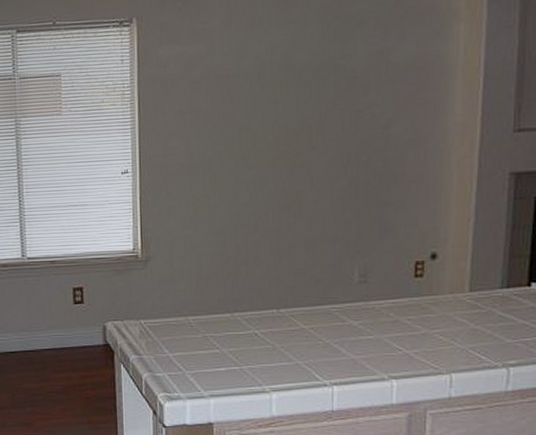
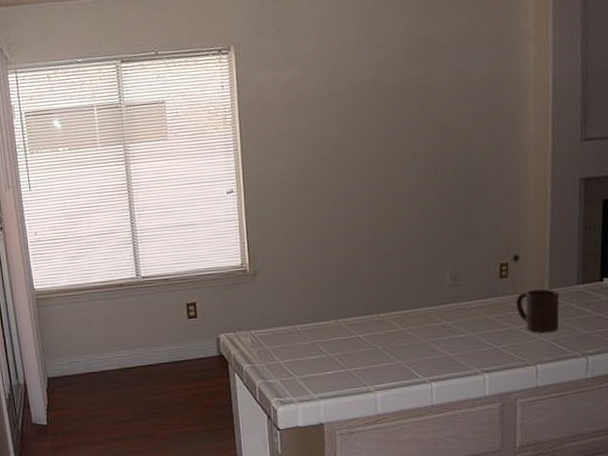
cup: none [431,292,479,339] -> present [515,289,559,333]

